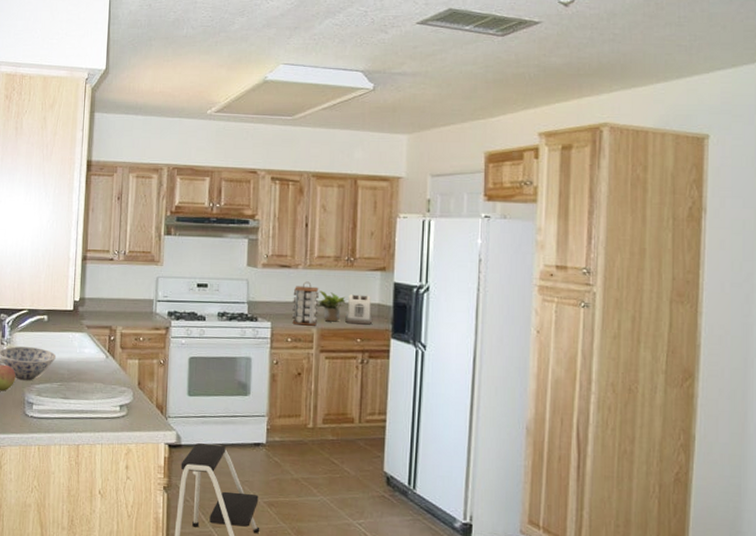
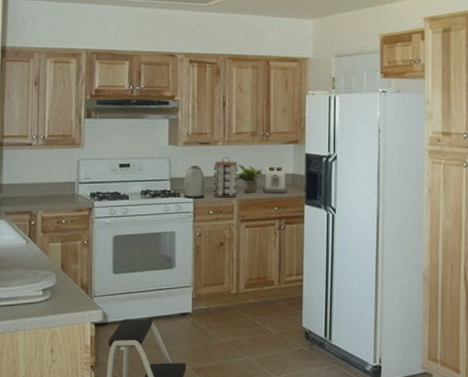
kettle: none [260,289,284,325] -> present [183,165,205,200]

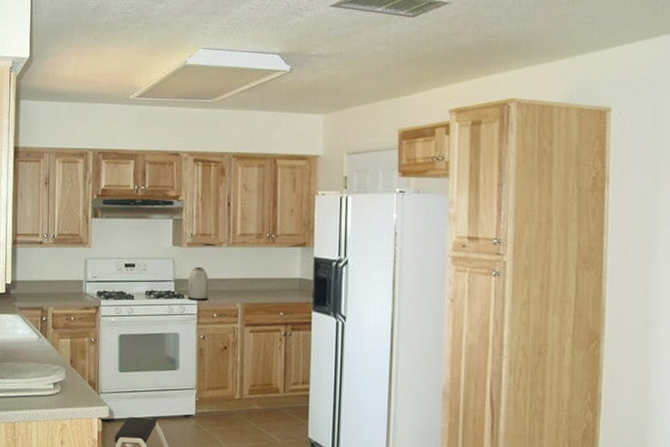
spice rack: present [213,157,238,198] -> none [217,259,242,301]
potted plant: present [236,164,263,193] -> none [241,267,268,297]
toaster: present [263,166,287,194] -> none [268,270,294,299]

